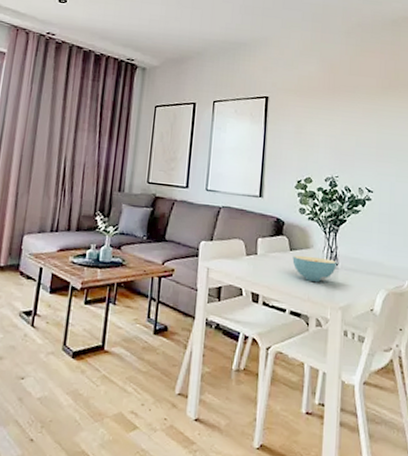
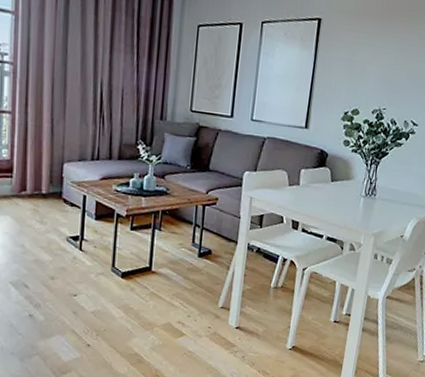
cereal bowl: present [292,255,337,282] -> none [333,186,375,211]

